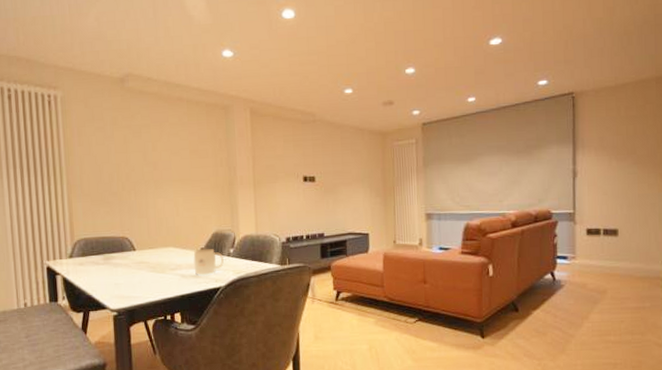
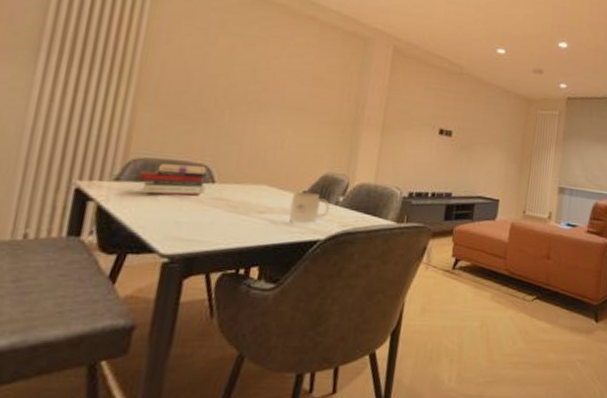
books: none [85,238,130,265] -> present [140,163,207,196]

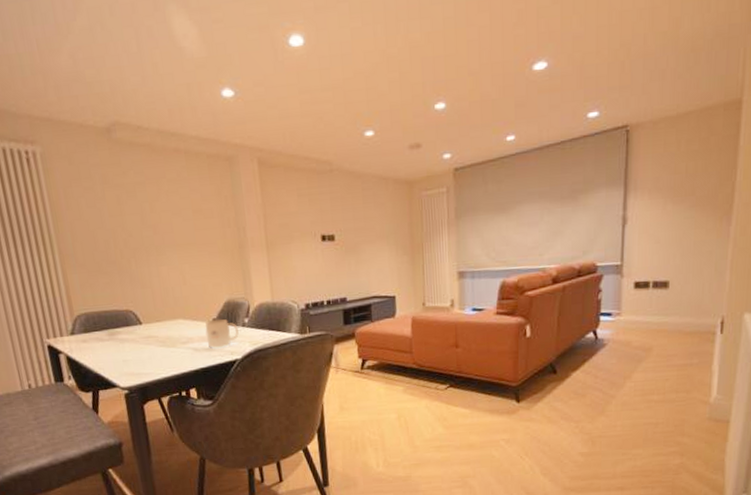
books: present [140,163,207,196] -> none [86,311,137,342]

